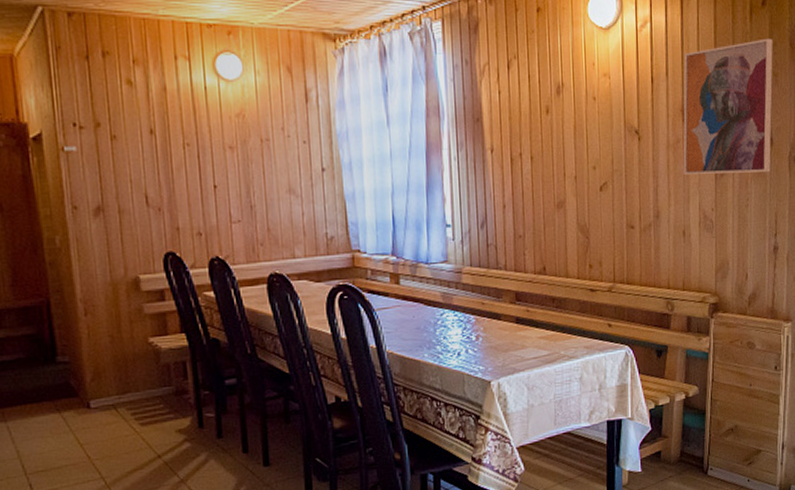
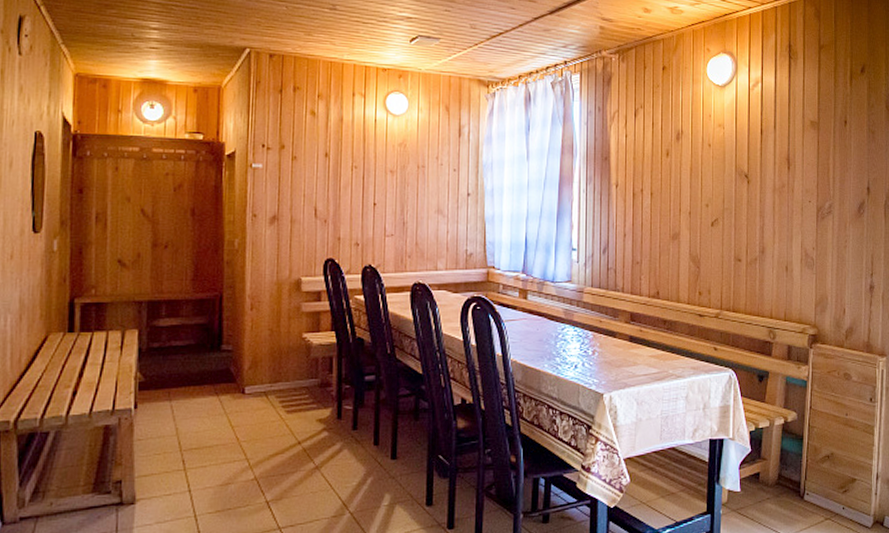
wall art: present [683,38,773,174] -> none [787,100,871,217]

